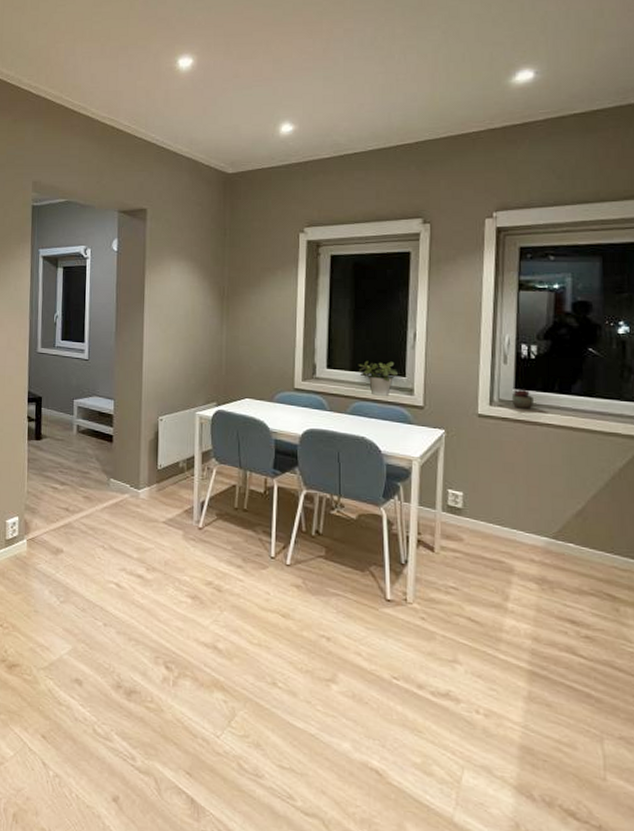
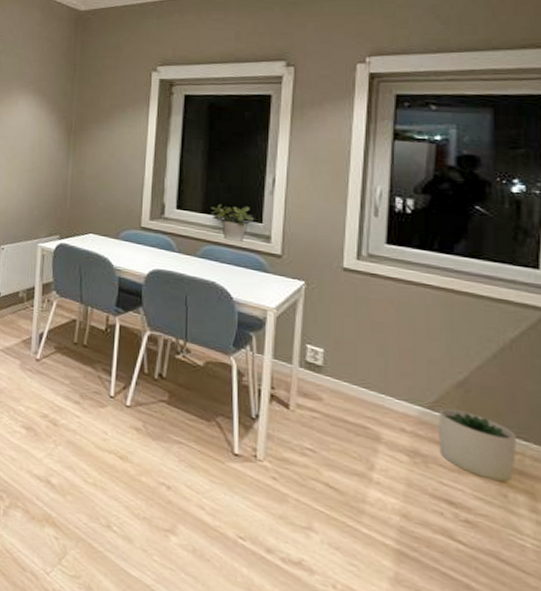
succulent plant: present [498,389,548,414] -> none [367,244,426,274]
planter: none [561,536,626,598] -> present [438,408,516,482]

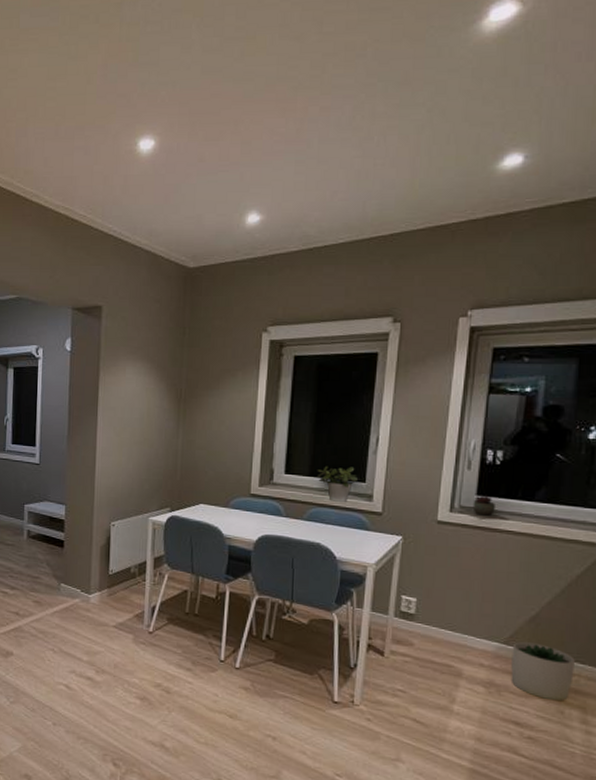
succulent plant: none [367,244,426,274] -> present [459,495,510,521]

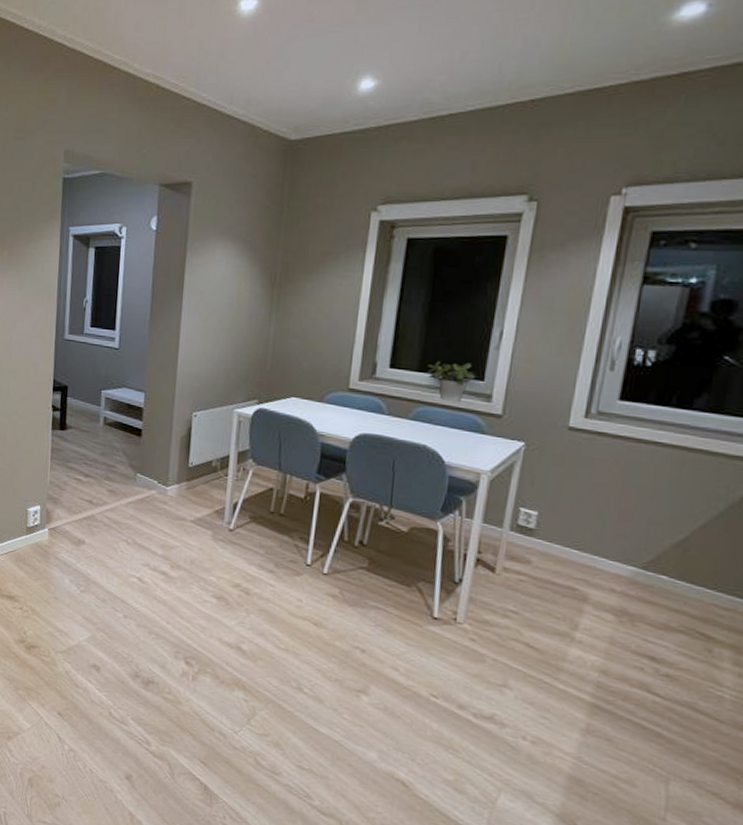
succulent plant: present [459,495,510,521] -> none [596,400,659,431]
planter: present [511,642,575,701] -> none [648,568,731,638]

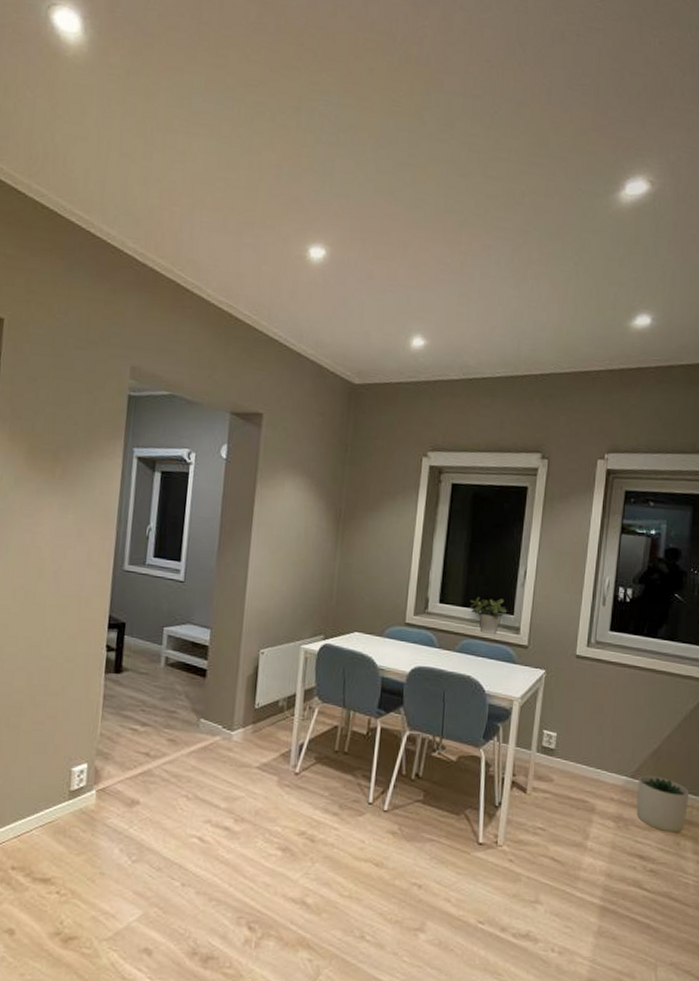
planter: none [648,568,731,638] -> present [636,775,689,833]

